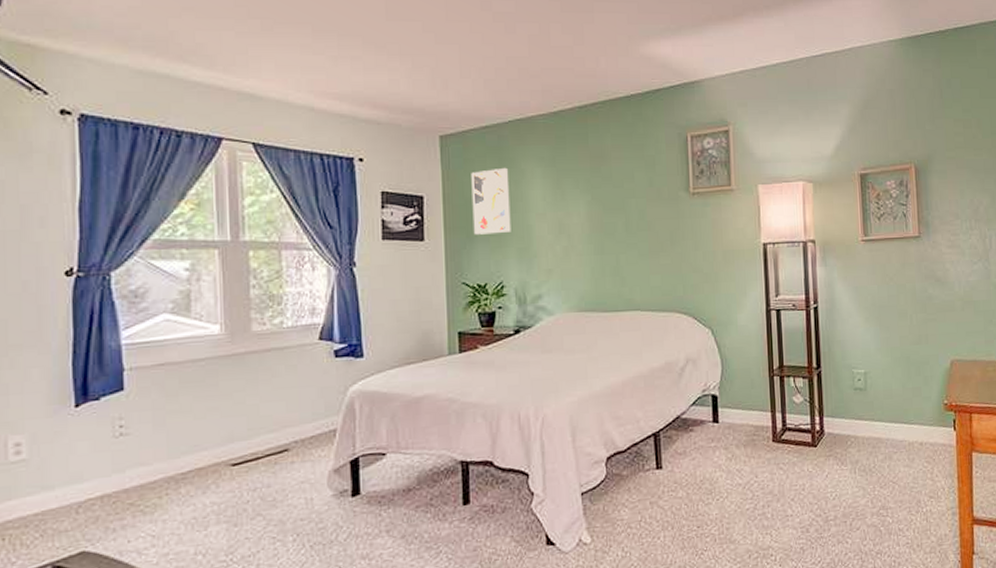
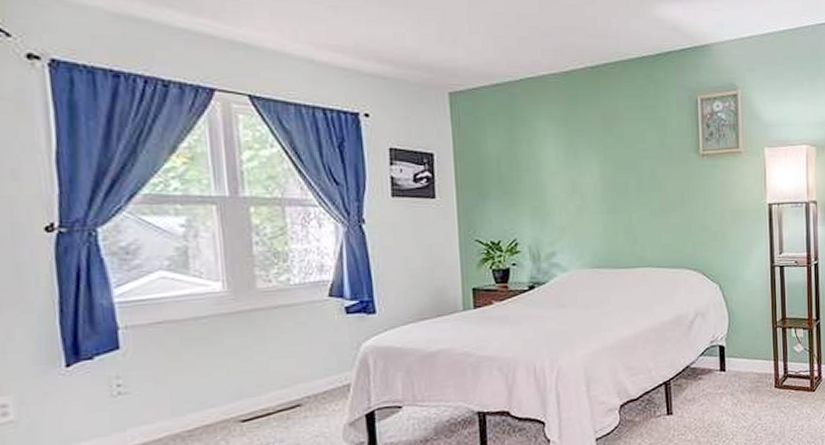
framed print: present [471,167,511,235] -> none [482,126,524,193]

